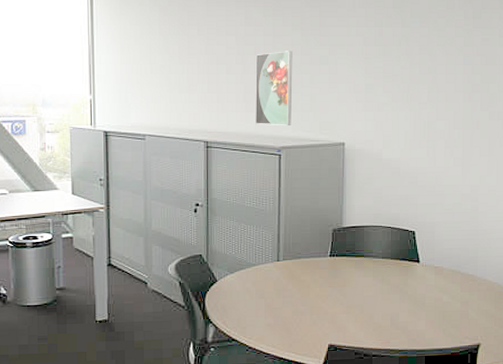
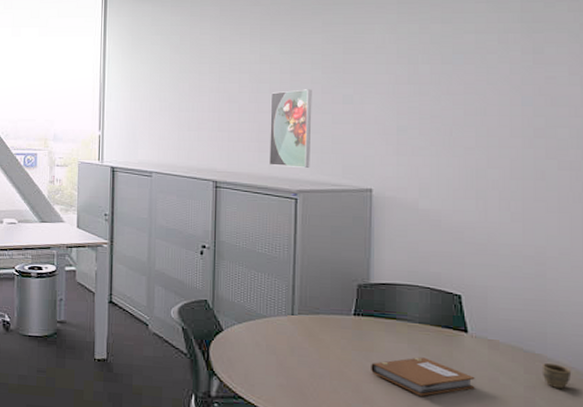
notebook: none [344,287,424,320] -> present [371,357,475,396]
cup: none [473,281,495,301] -> present [541,362,572,388]

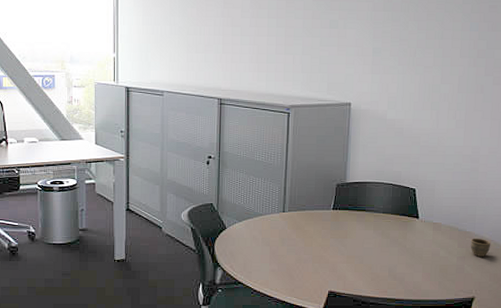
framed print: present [269,89,312,168] -> none [267,15,304,85]
notebook: present [371,357,475,396] -> none [344,240,422,270]

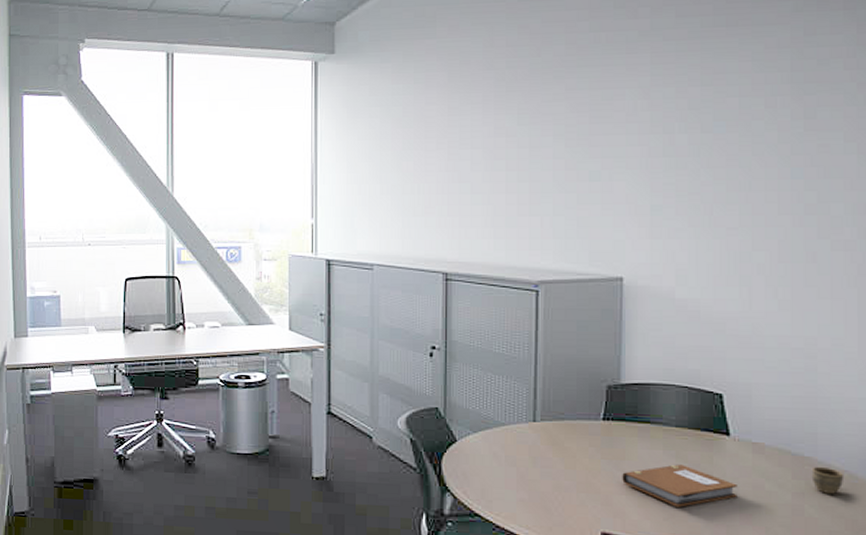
notebook: none [344,240,422,270] -> present [622,464,738,507]

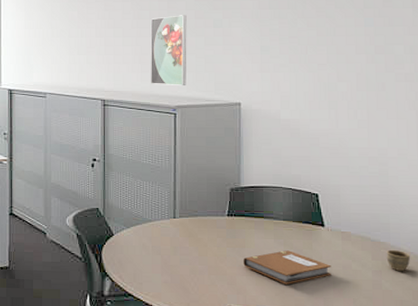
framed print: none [507,165,554,255] -> present [150,15,187,85]

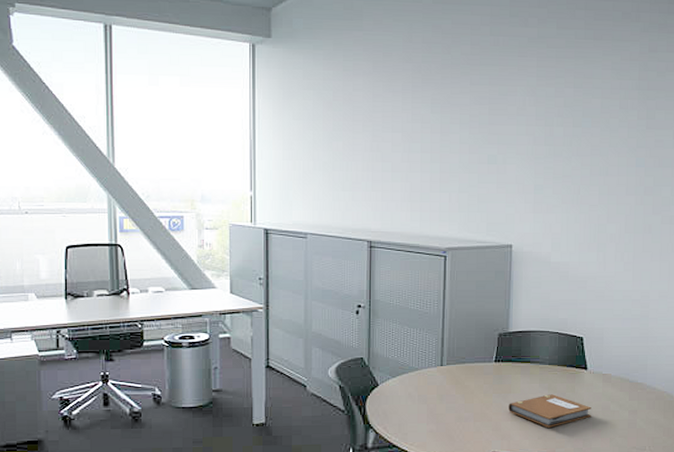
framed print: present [150,15,187,85] -> none [421,149,460,226]
cup: present [386,249,411,271] -> none [642,389,664,410]

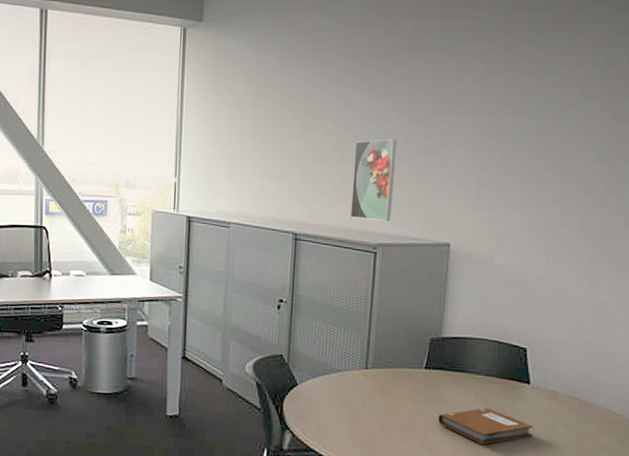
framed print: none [421,149,460,226] -> present [351,139,397,221]

